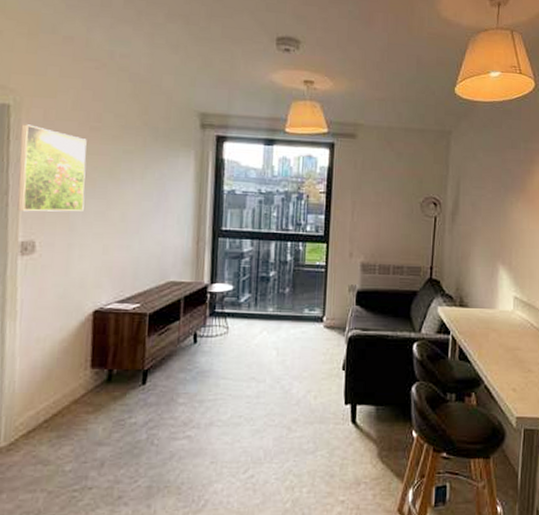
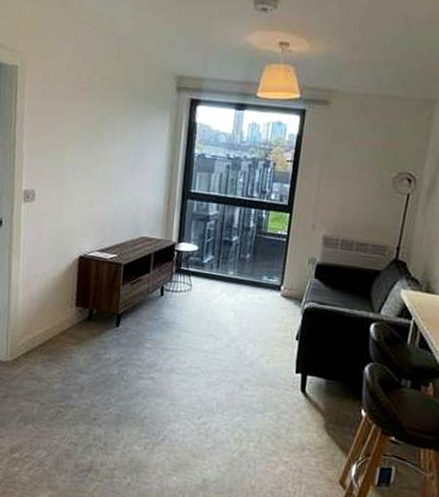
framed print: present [17,124,87,212] -> none [22,84,78,166]

